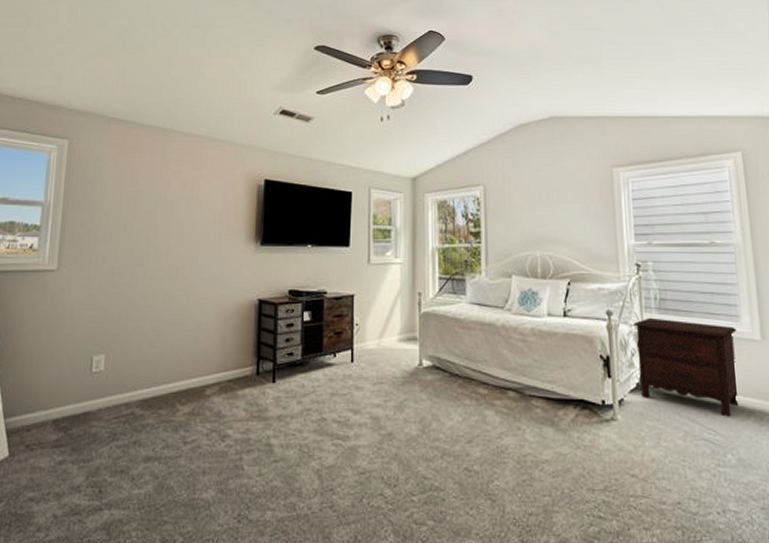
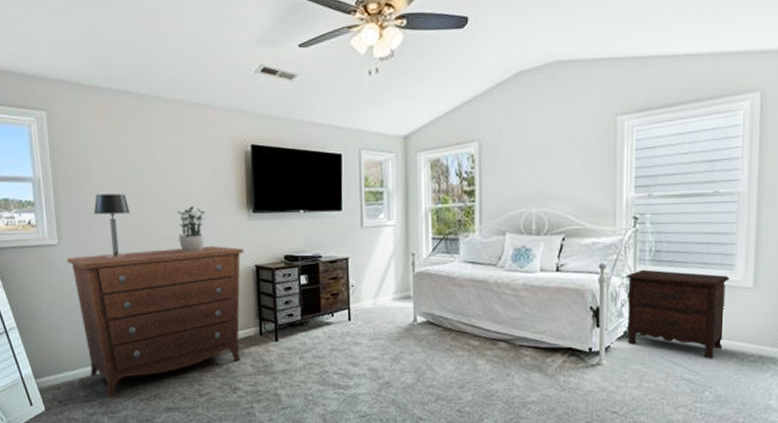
dresser: none [63,278,248,444] -> present [67,246,244,399]
table lamp: none [99,221,137,286] -> present [93,193,130,257]
potted plant: none [182,236,213,283] -> present [177,206,205,252]

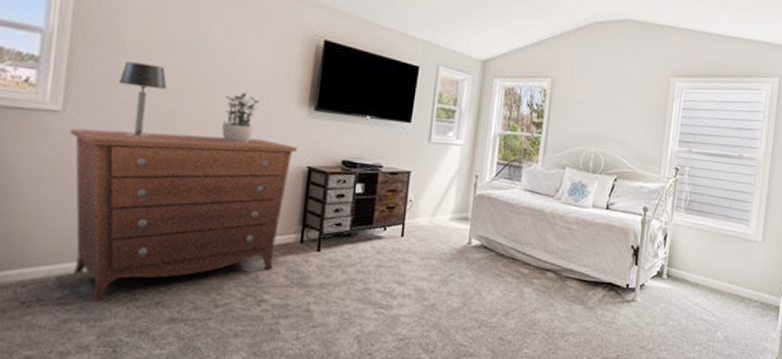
nightstand: present [624,269,730,359] -> none [659,216,745,303]

